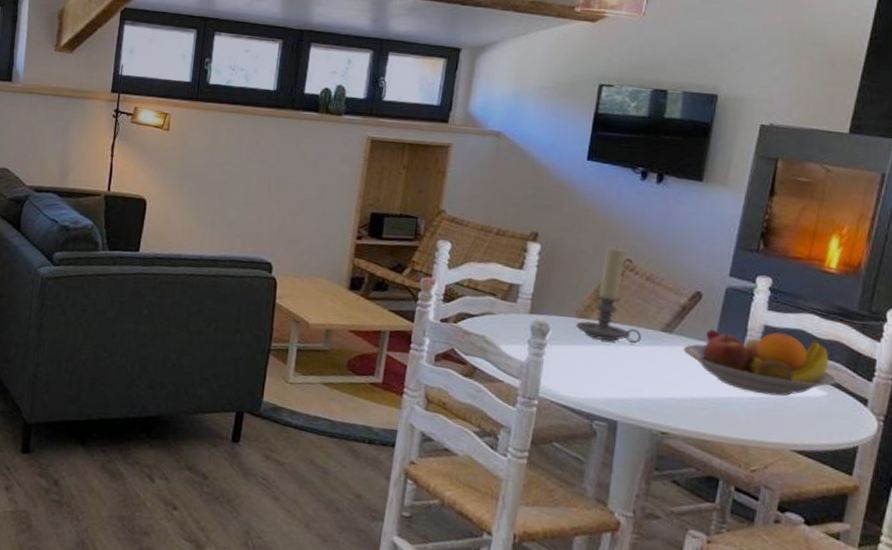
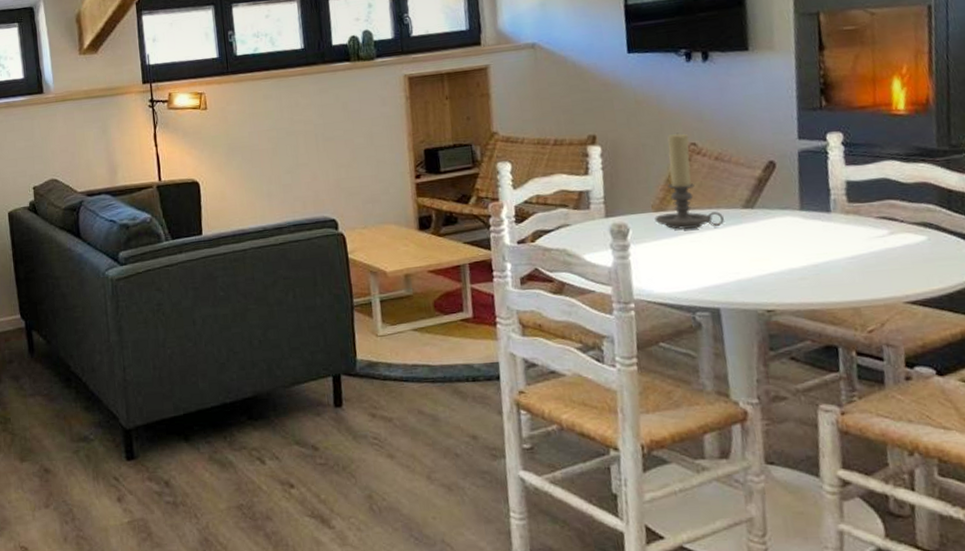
fruit bowl: present [683,328,836,396] -> none [769,185,934,251]

